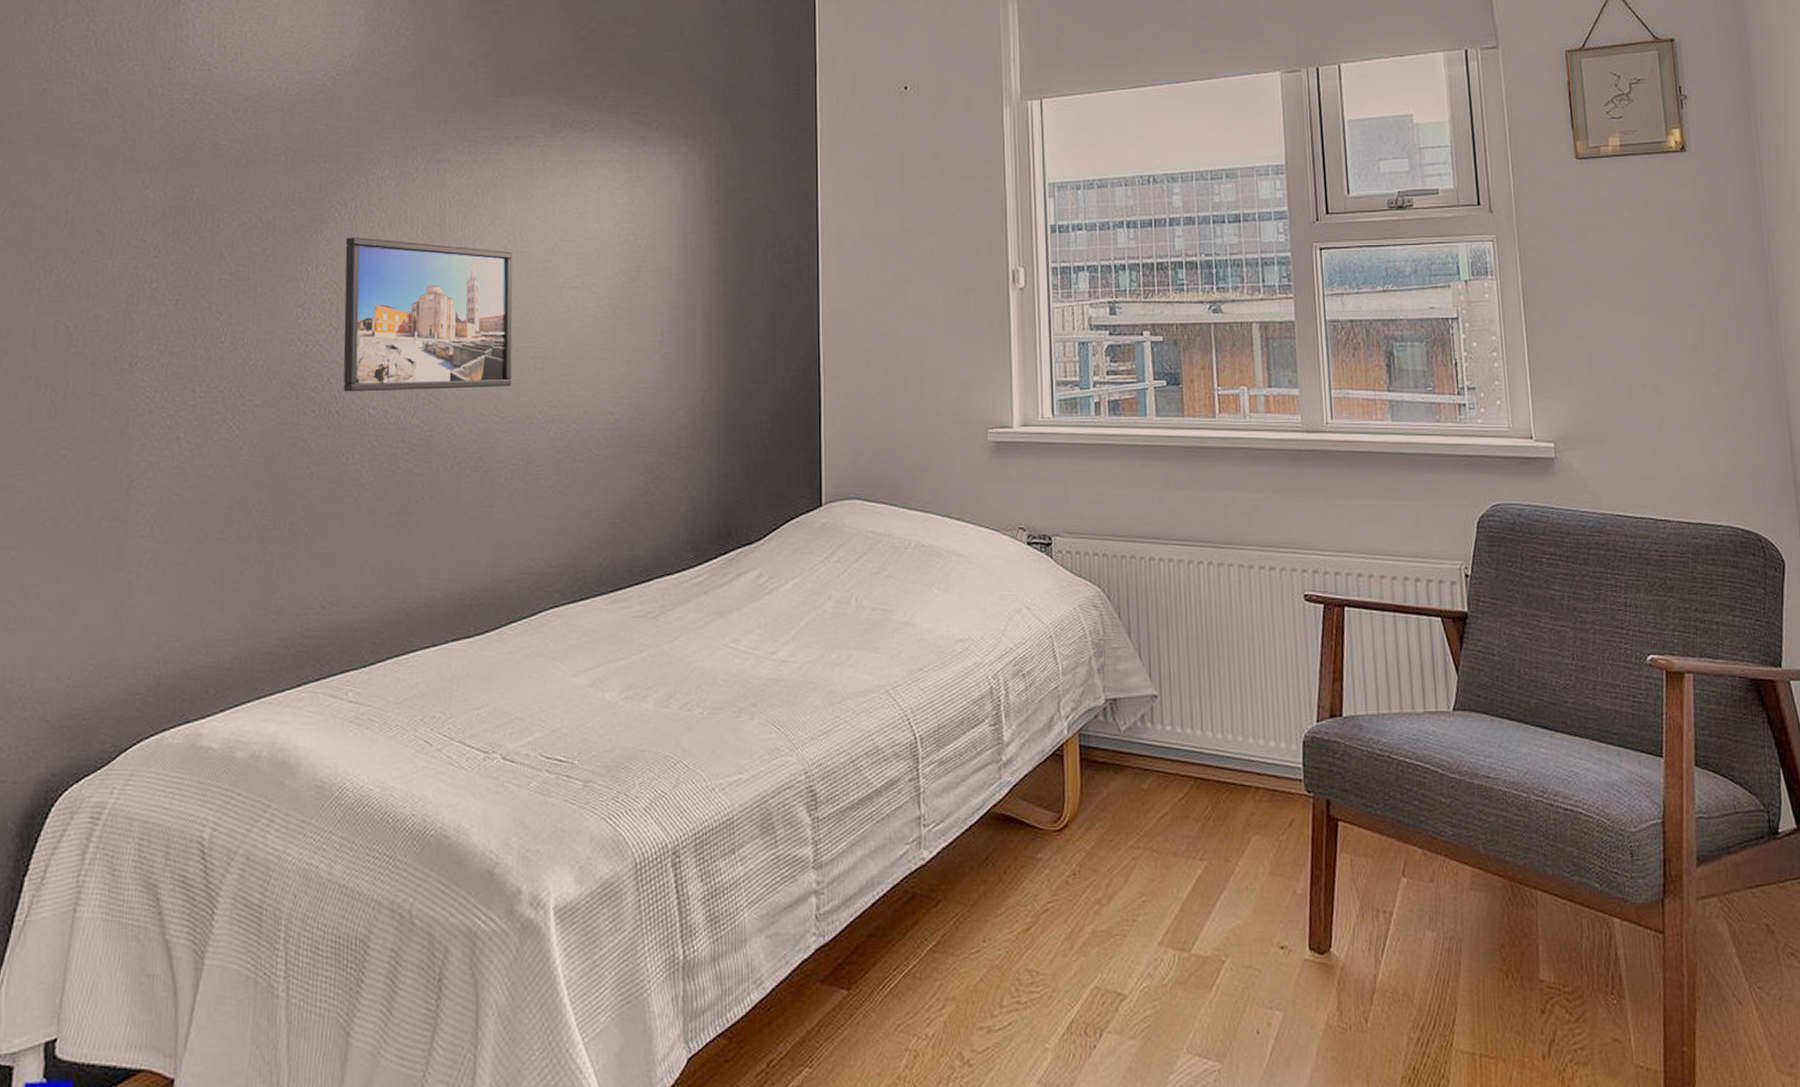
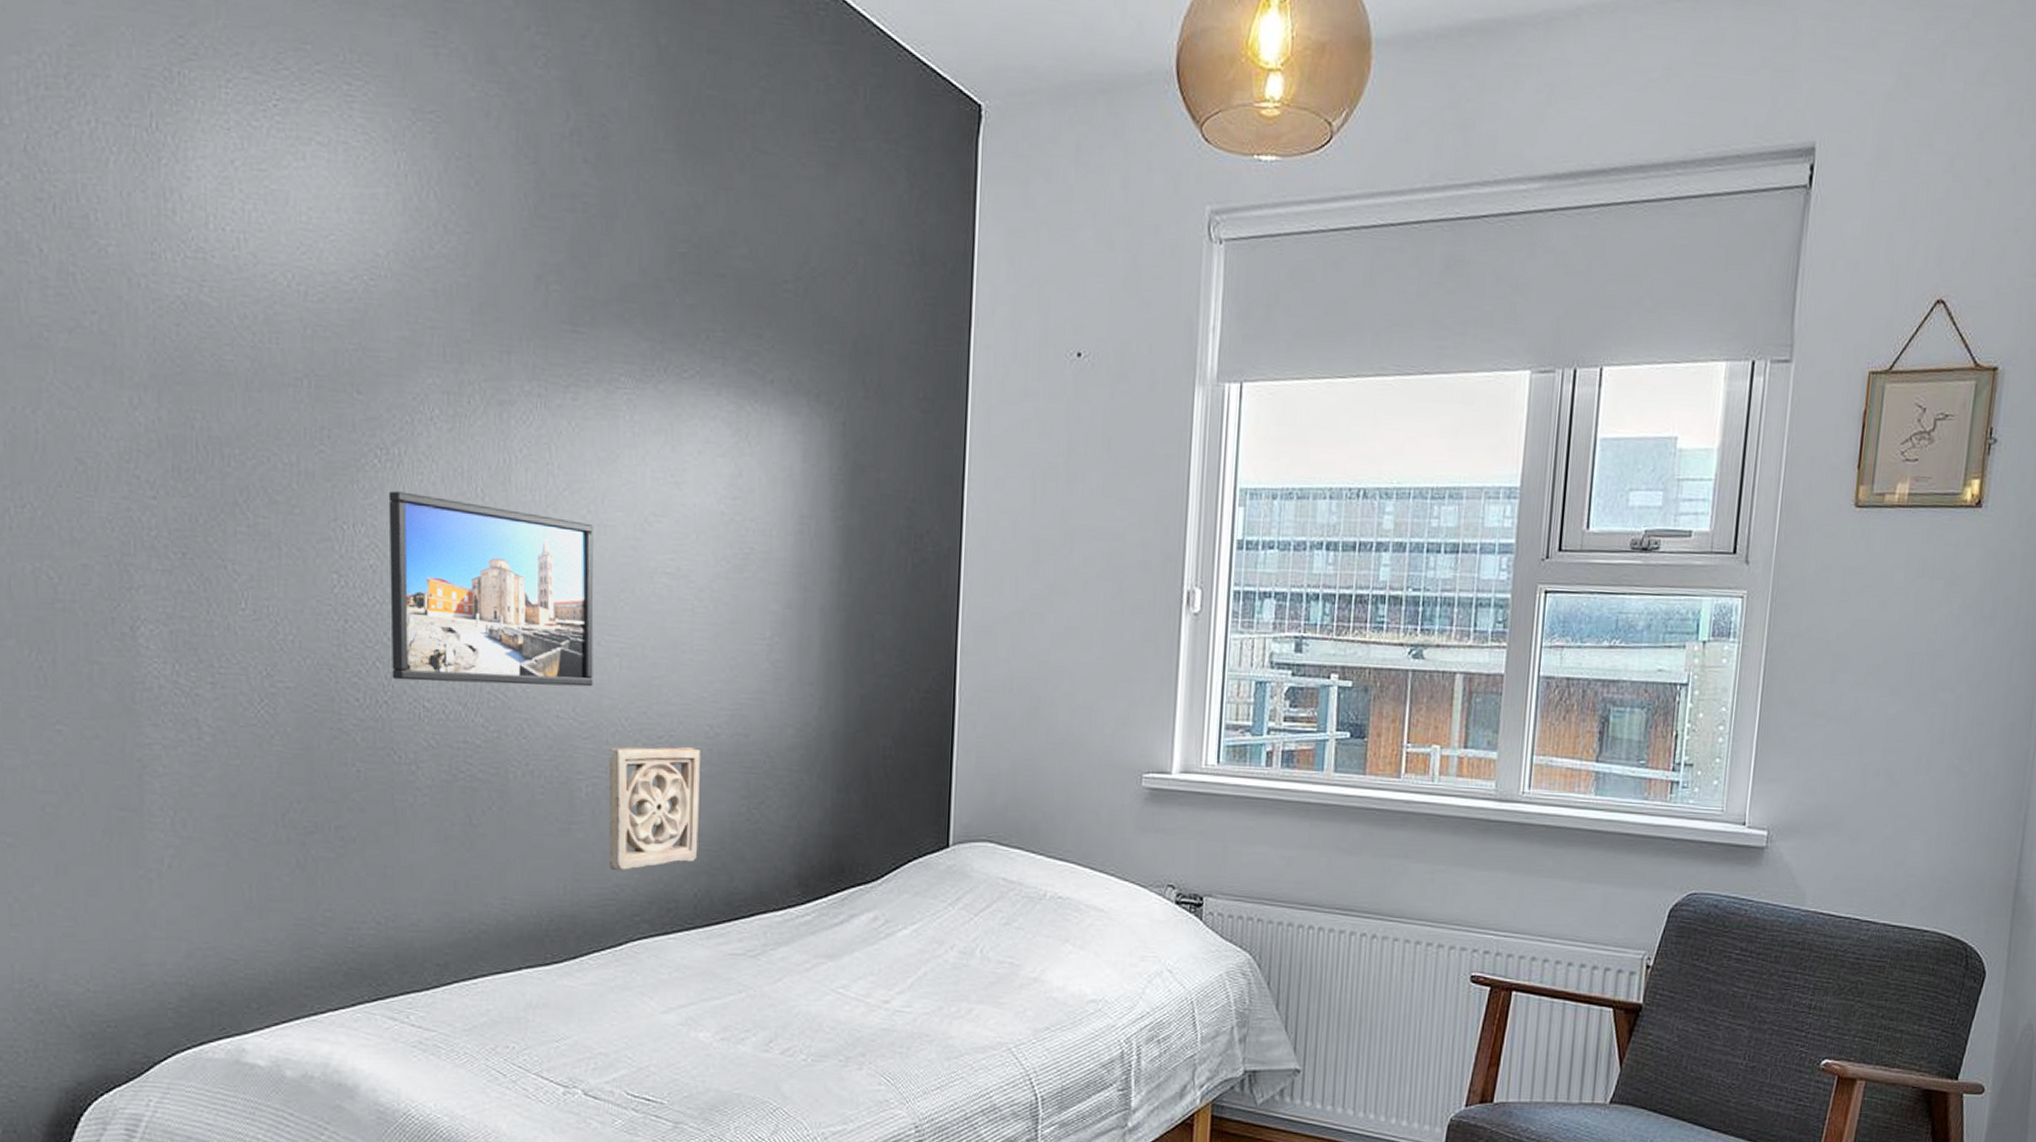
wall ornament: none [525,433,604,546] -> present [609,746,702,870]

